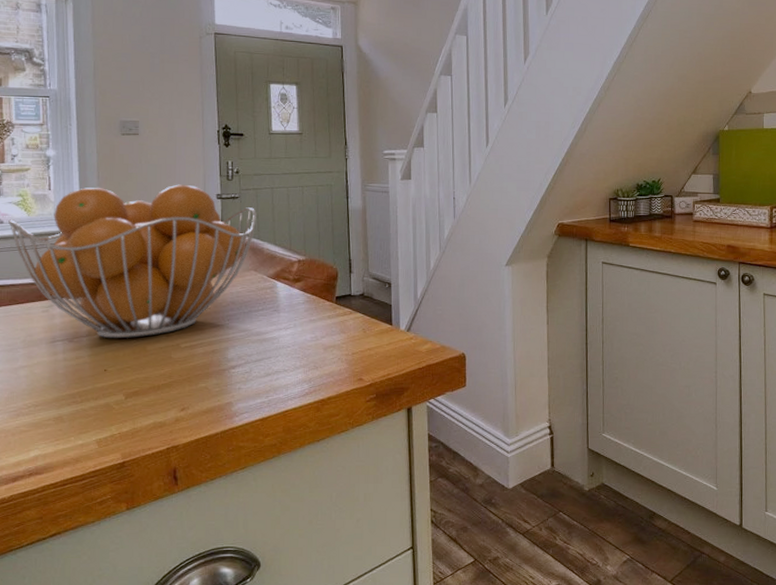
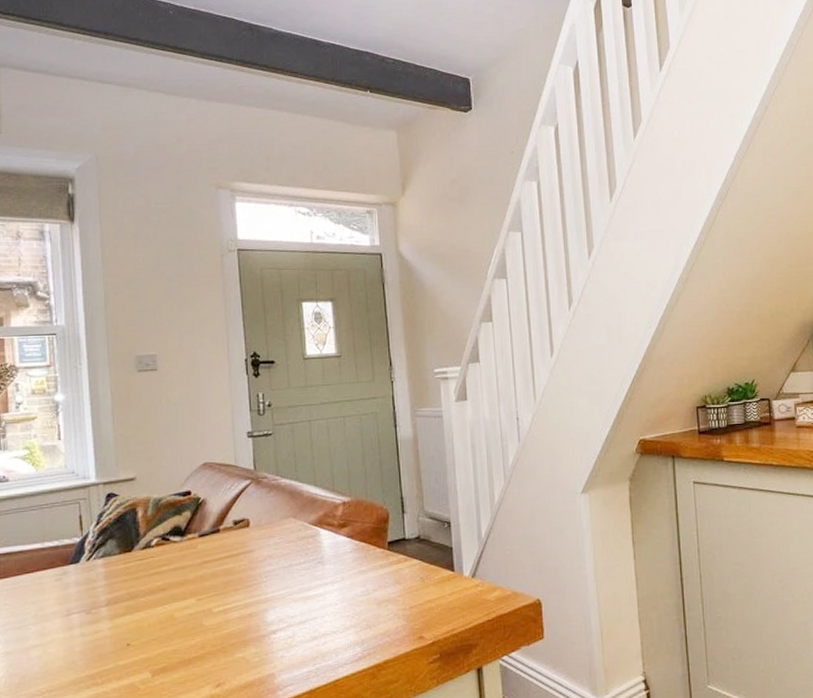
fruit basket: present [8,184,256,339] -> none [14,423,293,607]

